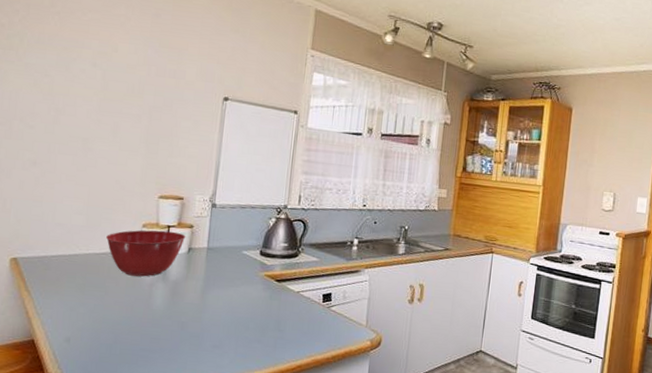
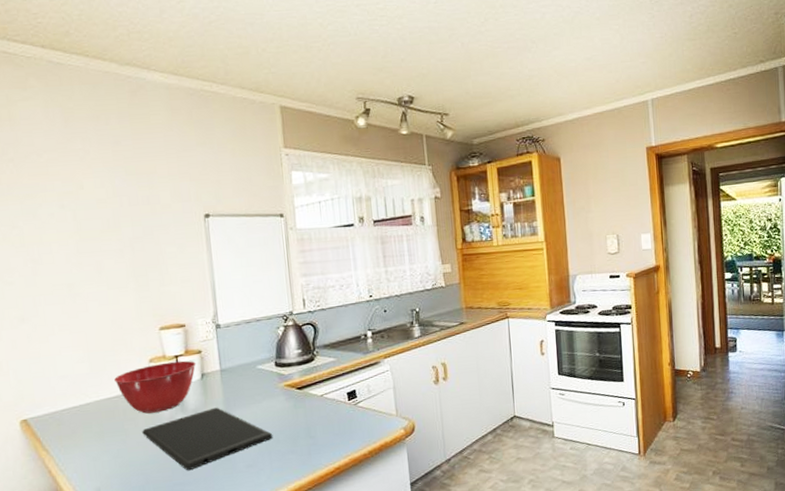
cutting board: none [121,282,244,338] -> present [142,407,273,470]

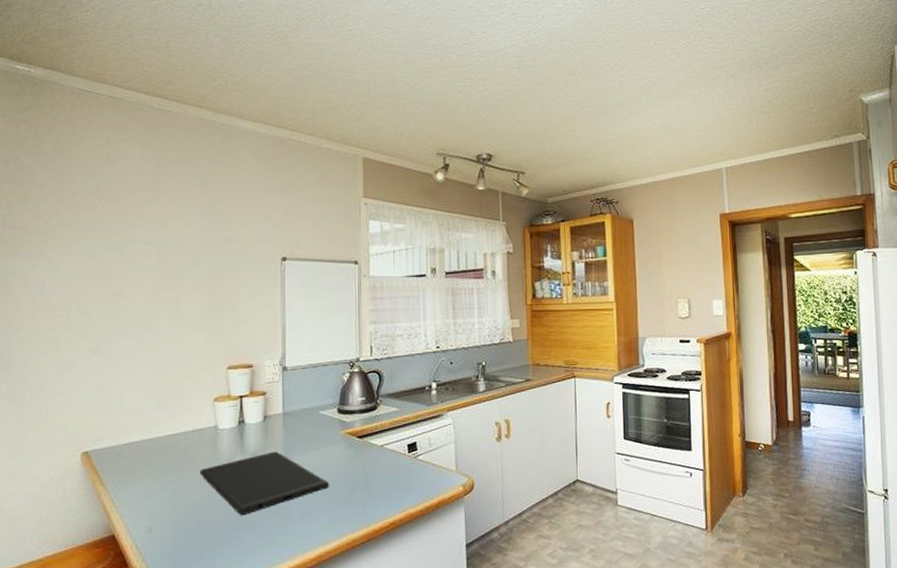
mixing bowl: present [114,360,197,414] -> none [178,401,260,453]

